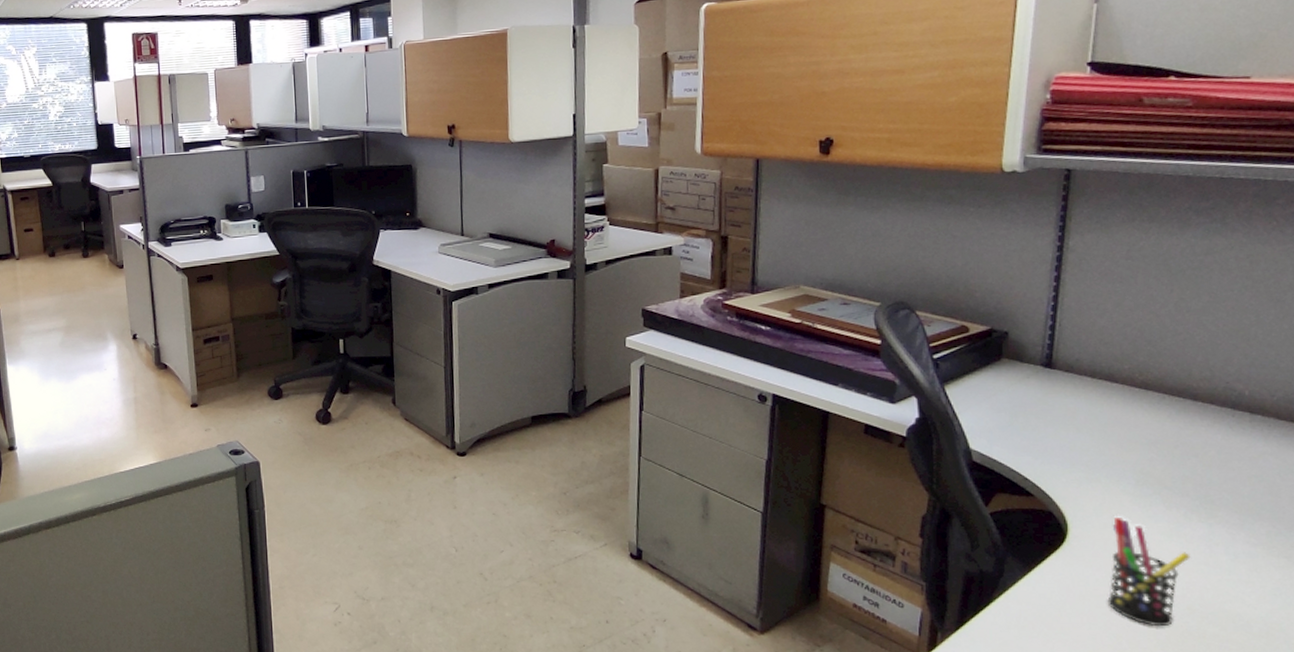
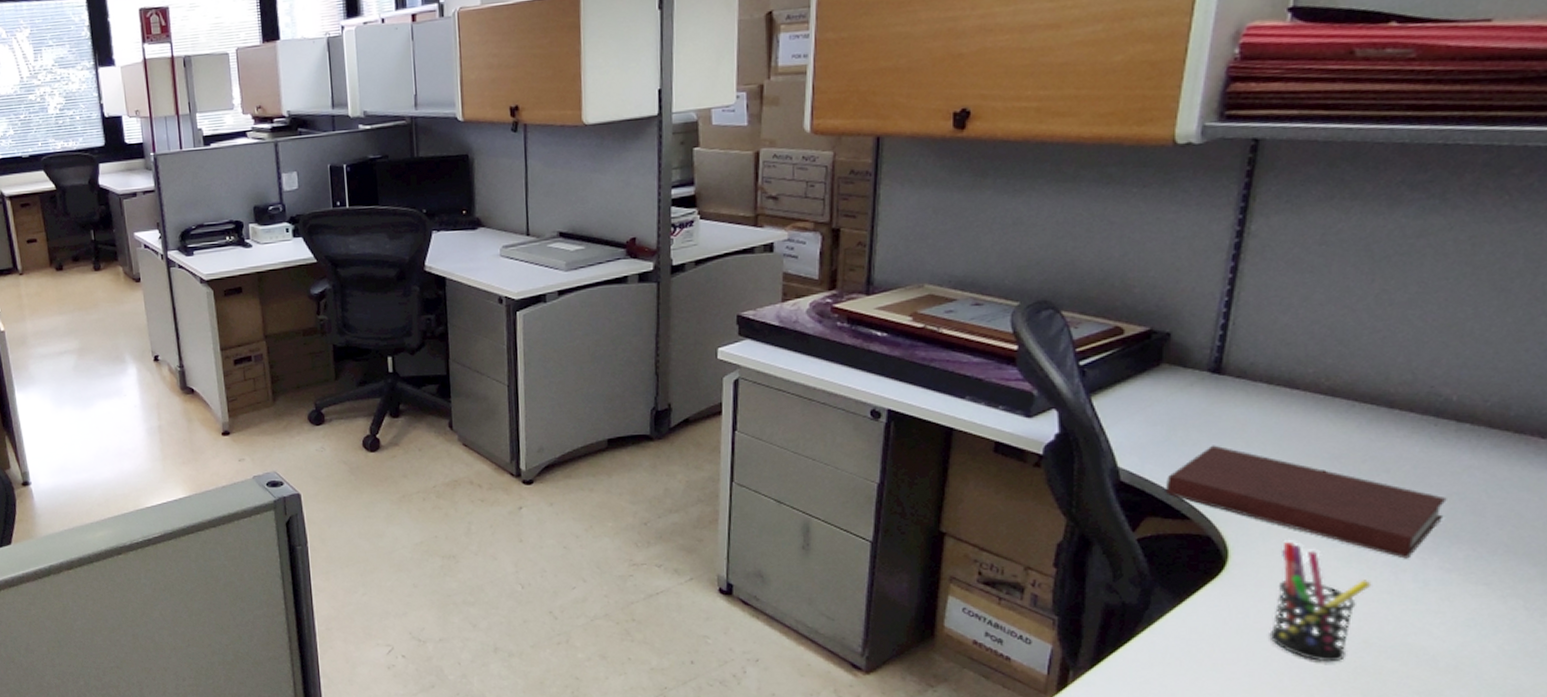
notebook: none [1011,430,1248,534] -> present [1165,445,1447,559]

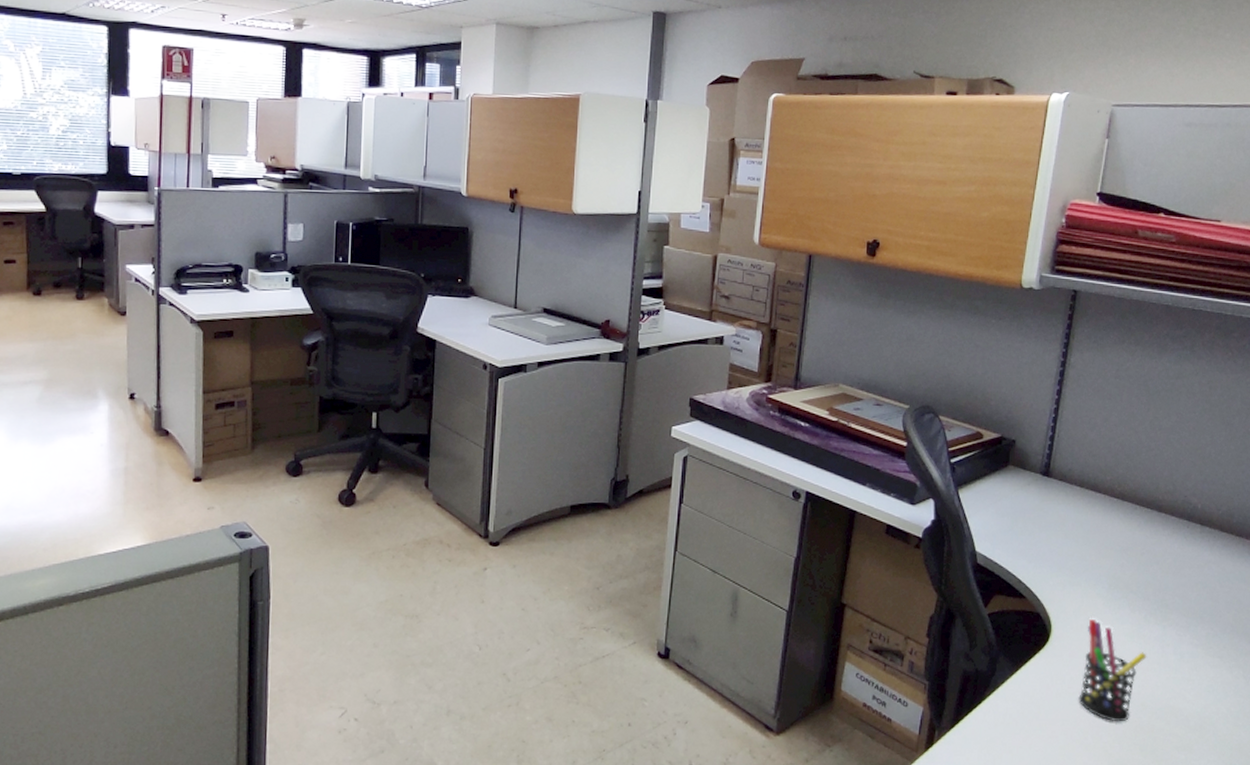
notebook: present [1165,445,1447,559] -> none [1008,535,1195,635]

